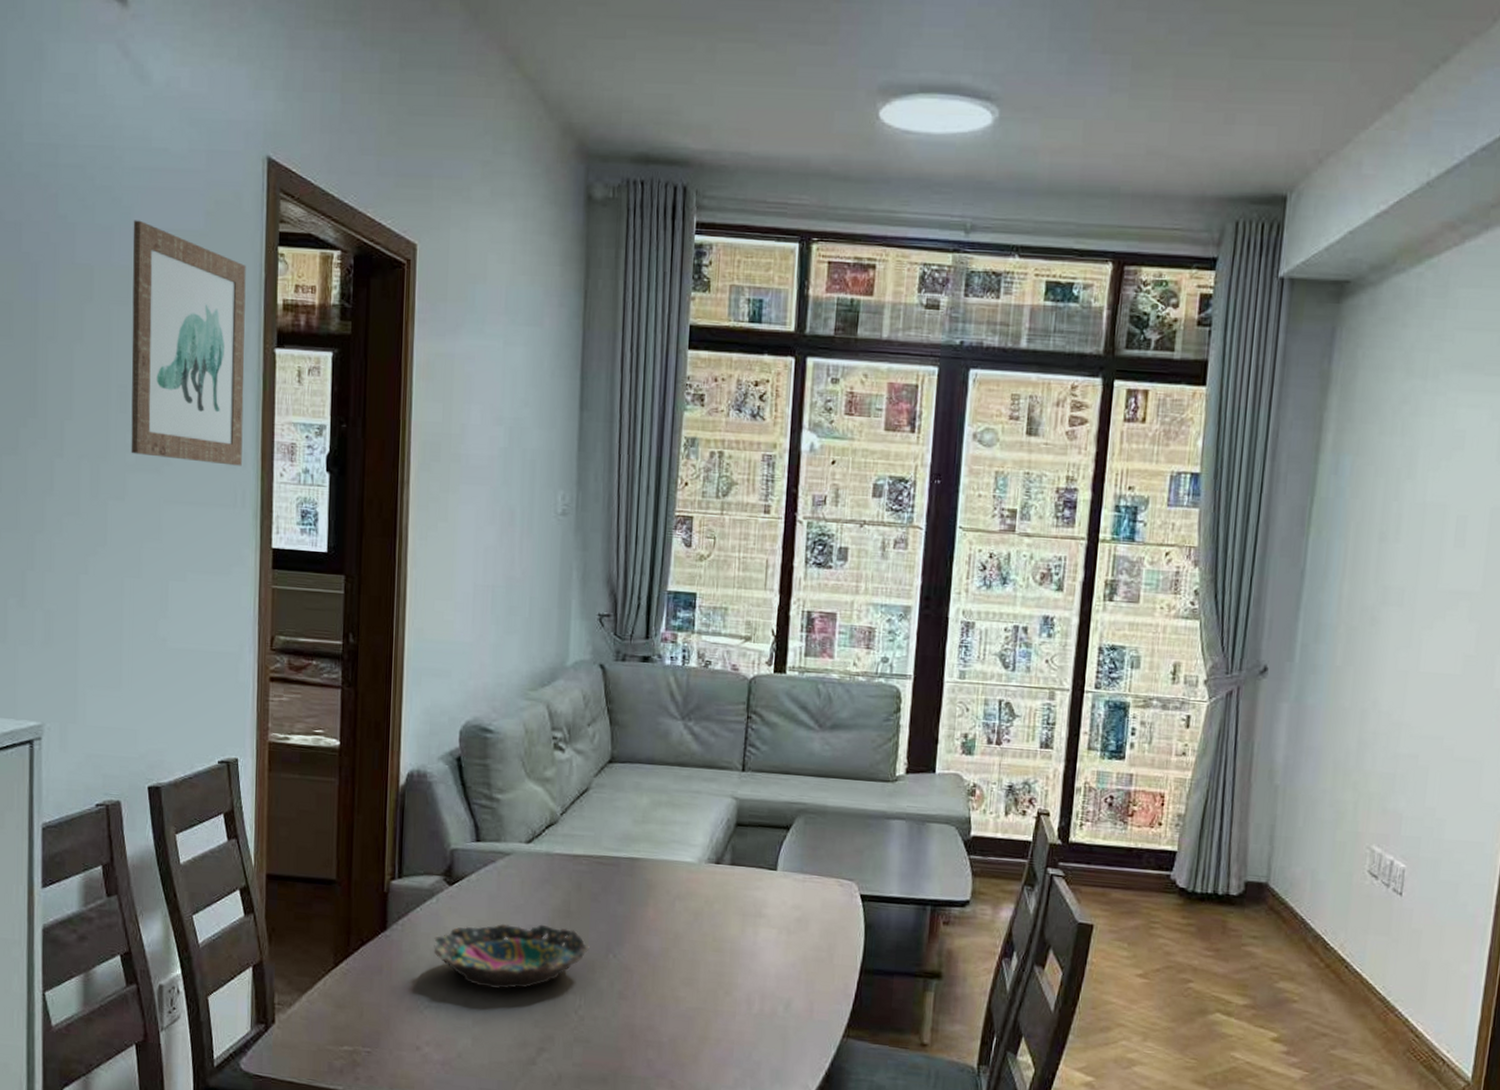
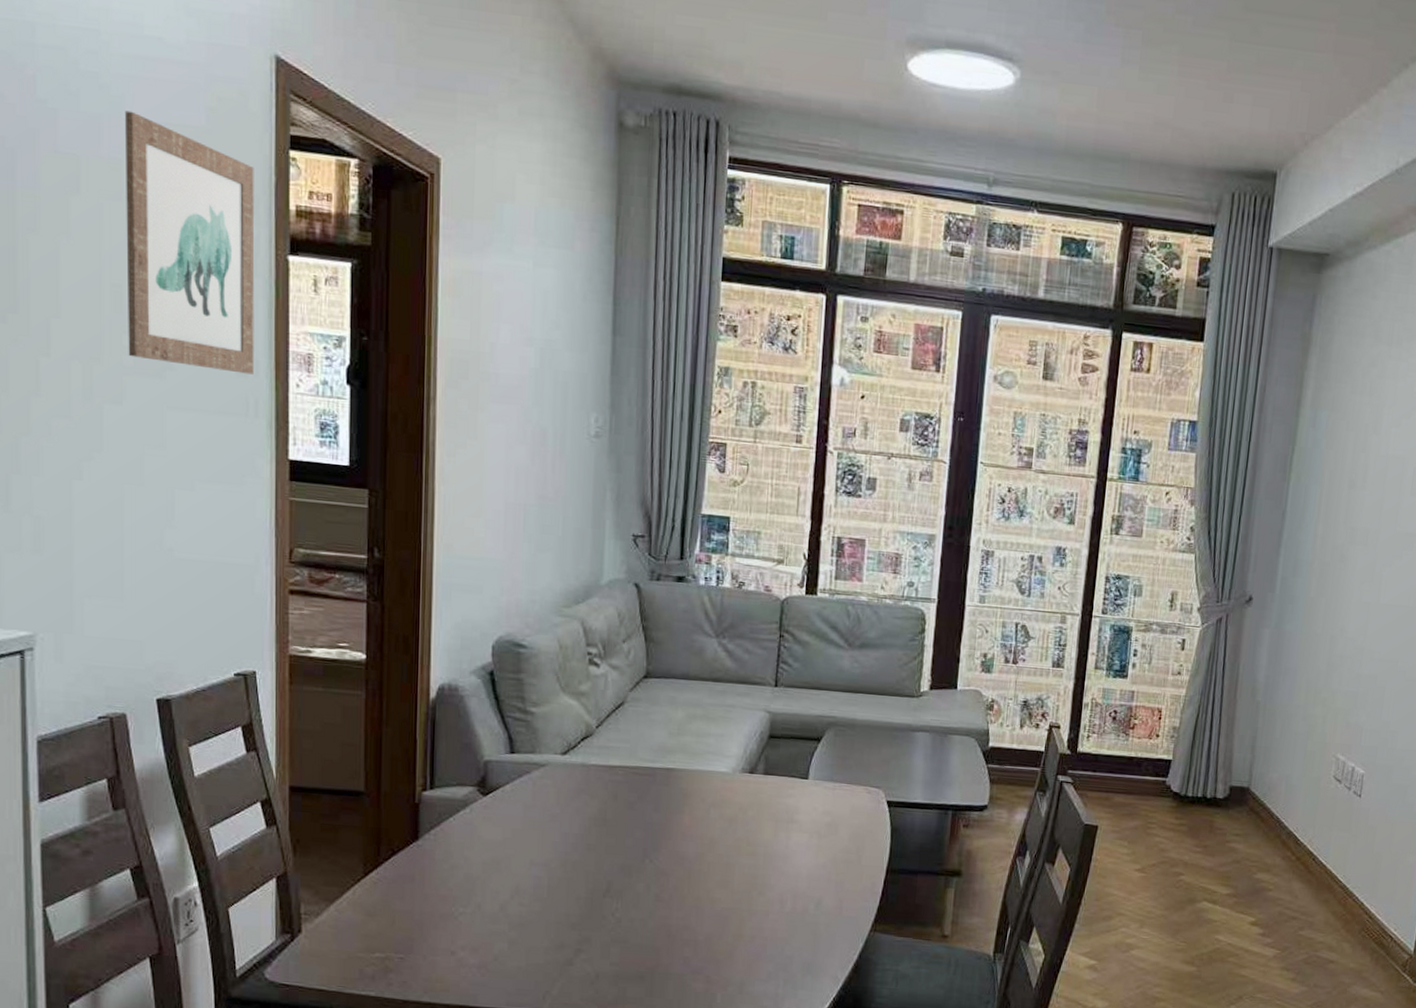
bowl: present [433,923,590,990] -> none [468,831,626,895]

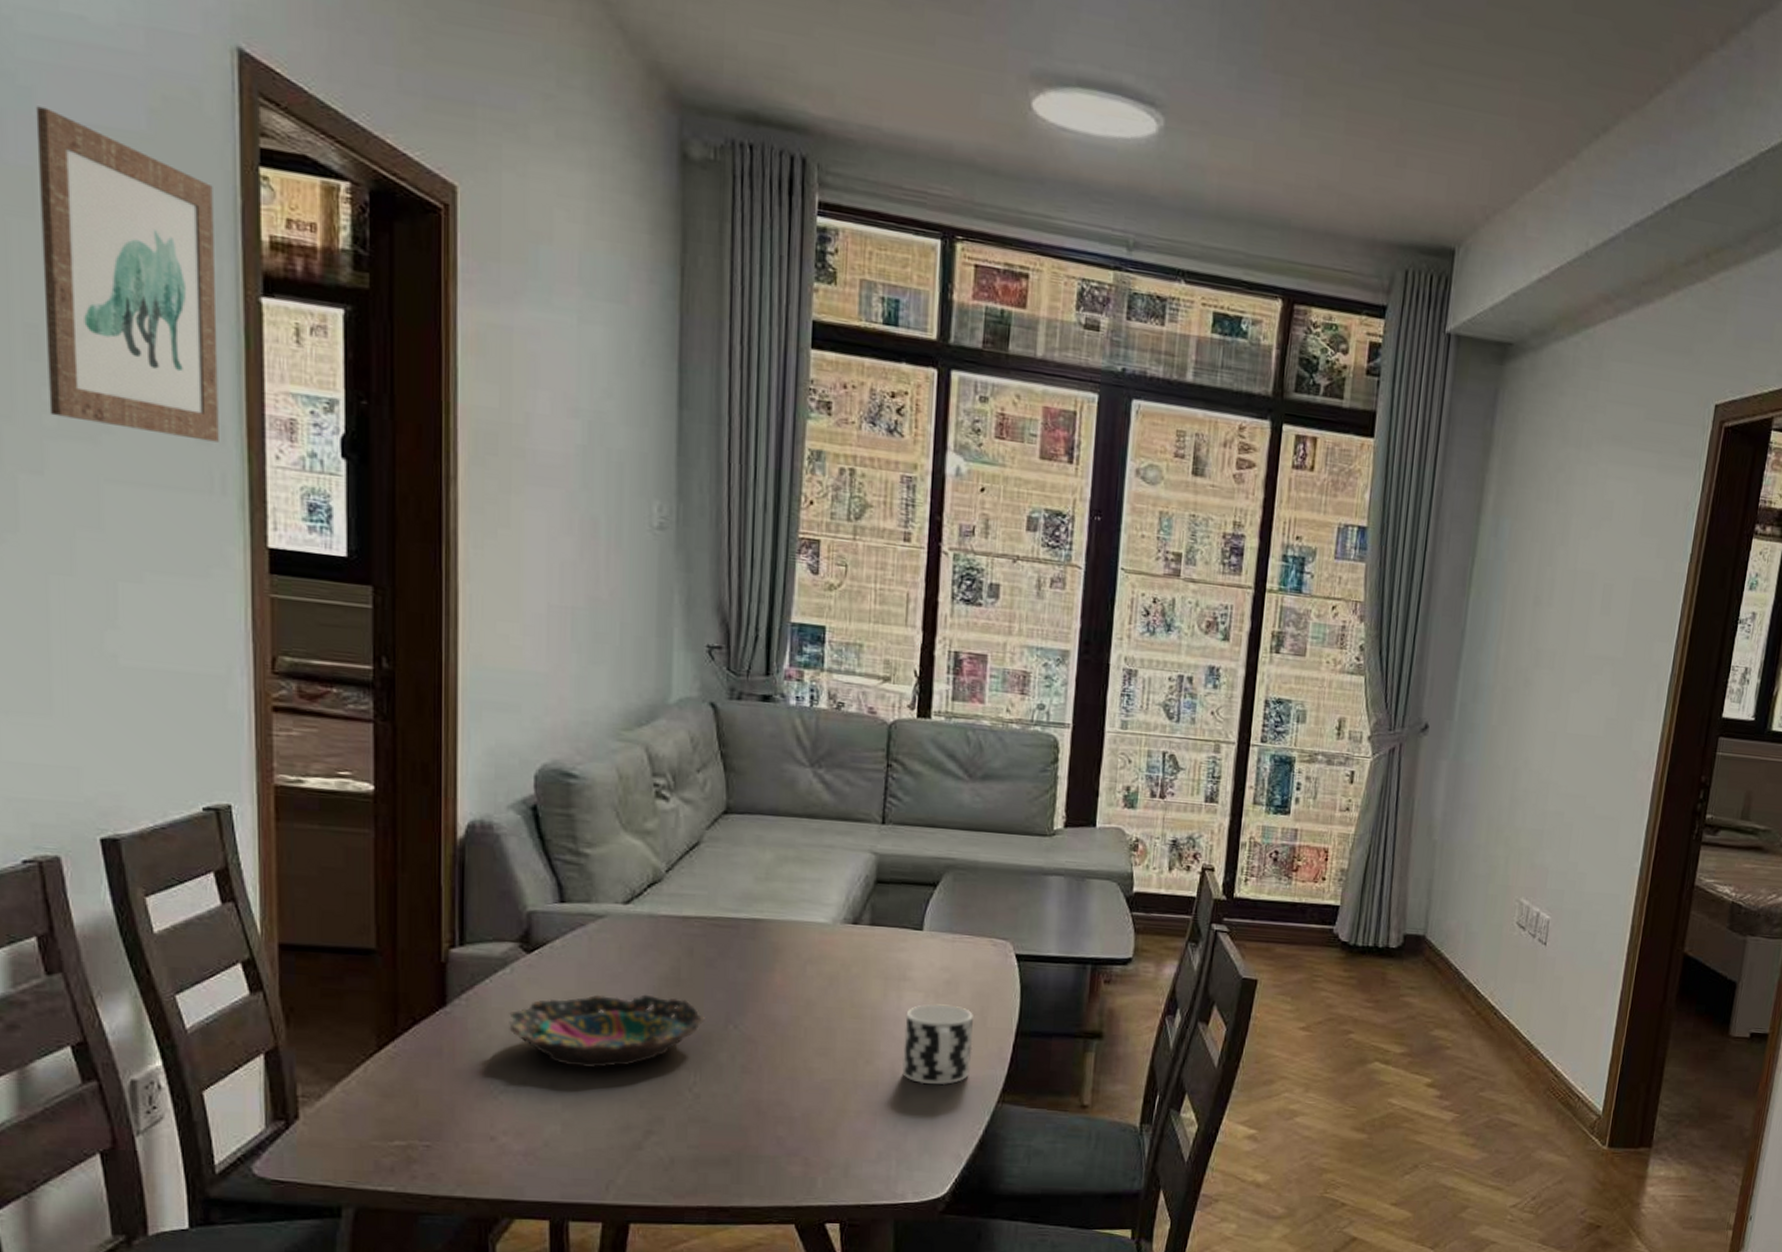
bowl: none [468,831,626,895] -> present [509,994,705,1069]
cup: none [789,843,850,915] -> present [902,1004,973,1085]

